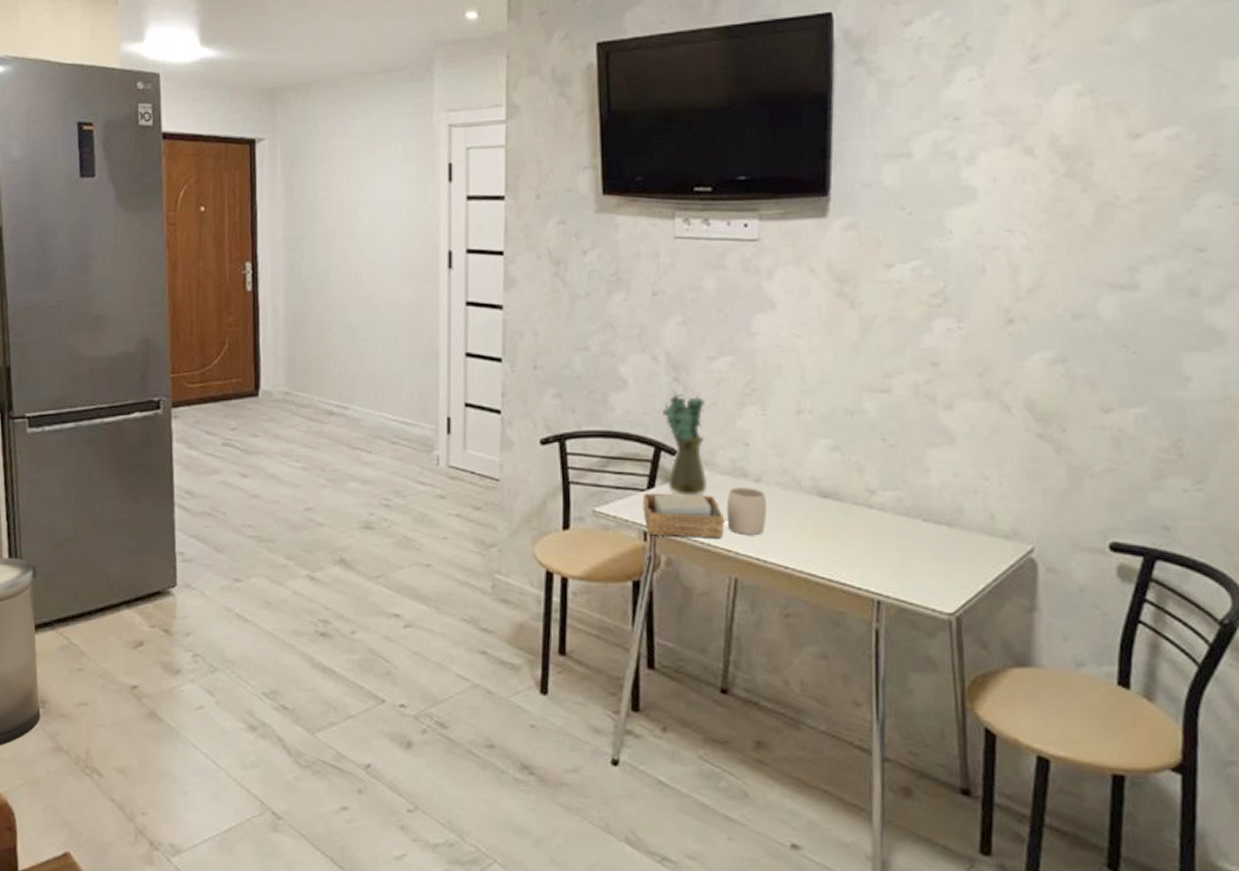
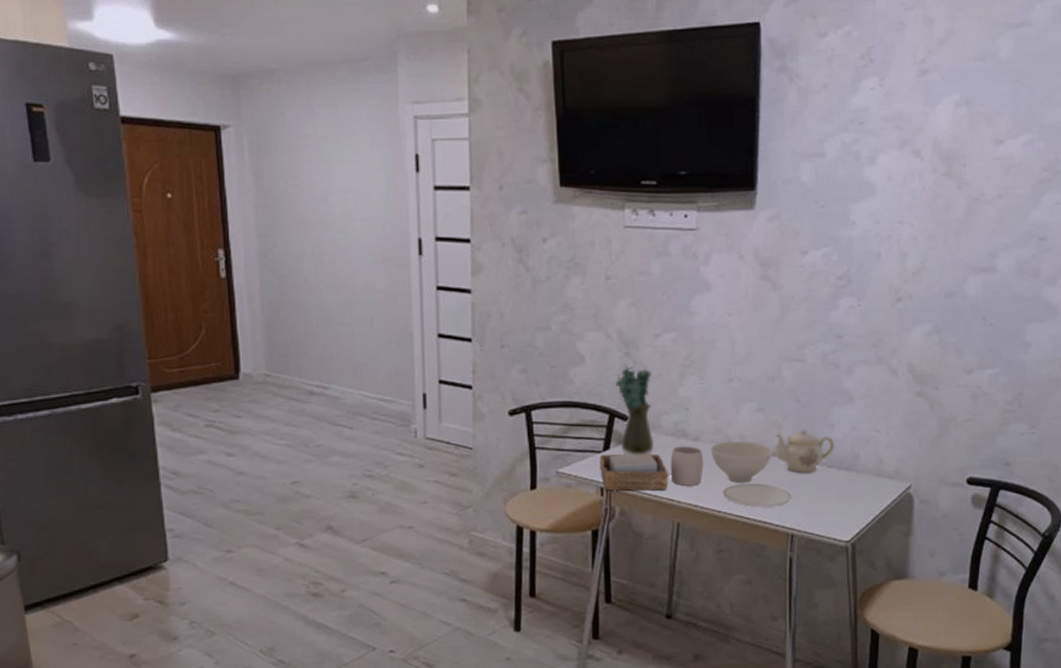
bowl: none [775,484,854,534] -> present [710,441,774,483]
plate: none [790,535,877,566] -> present [722,483,792,507]
teapot: none [855,474,931,526] -> present [775,430,834,473]

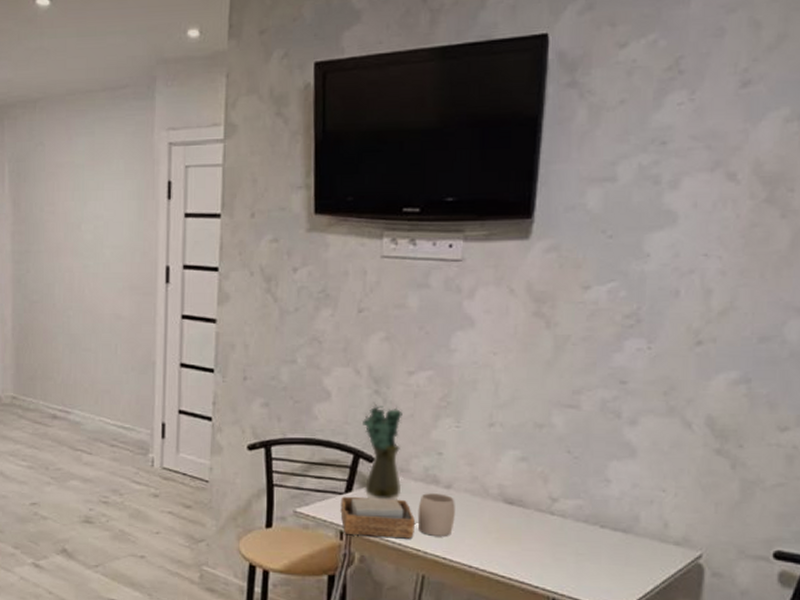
bowl: present [710,441,774,483] -> none [464,491,537,537]
plate: present [722,483,792,507] -> none [475,538,555,566]
teapot: present [775,430,834,473] -> none [538,484,609,532]

